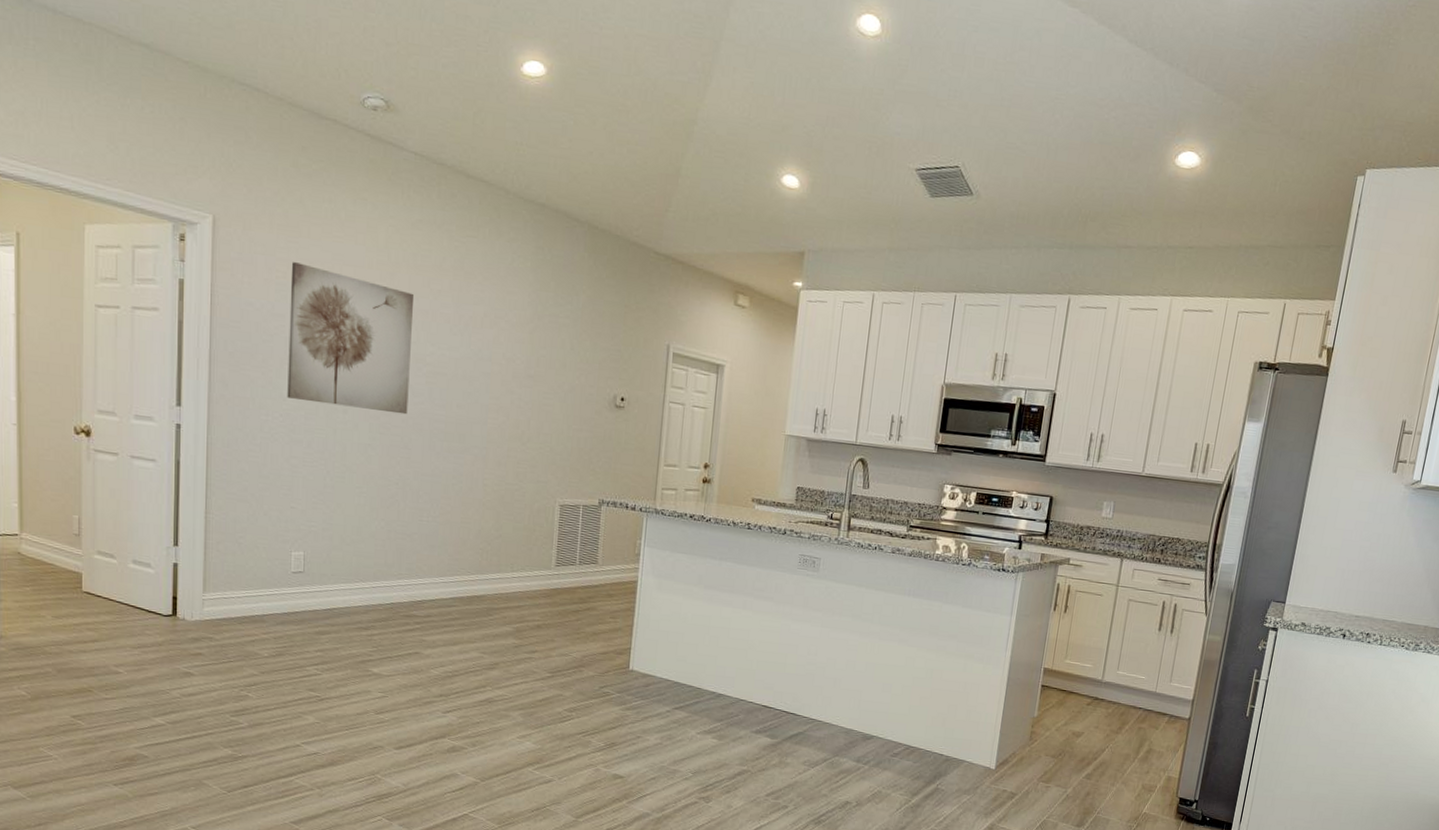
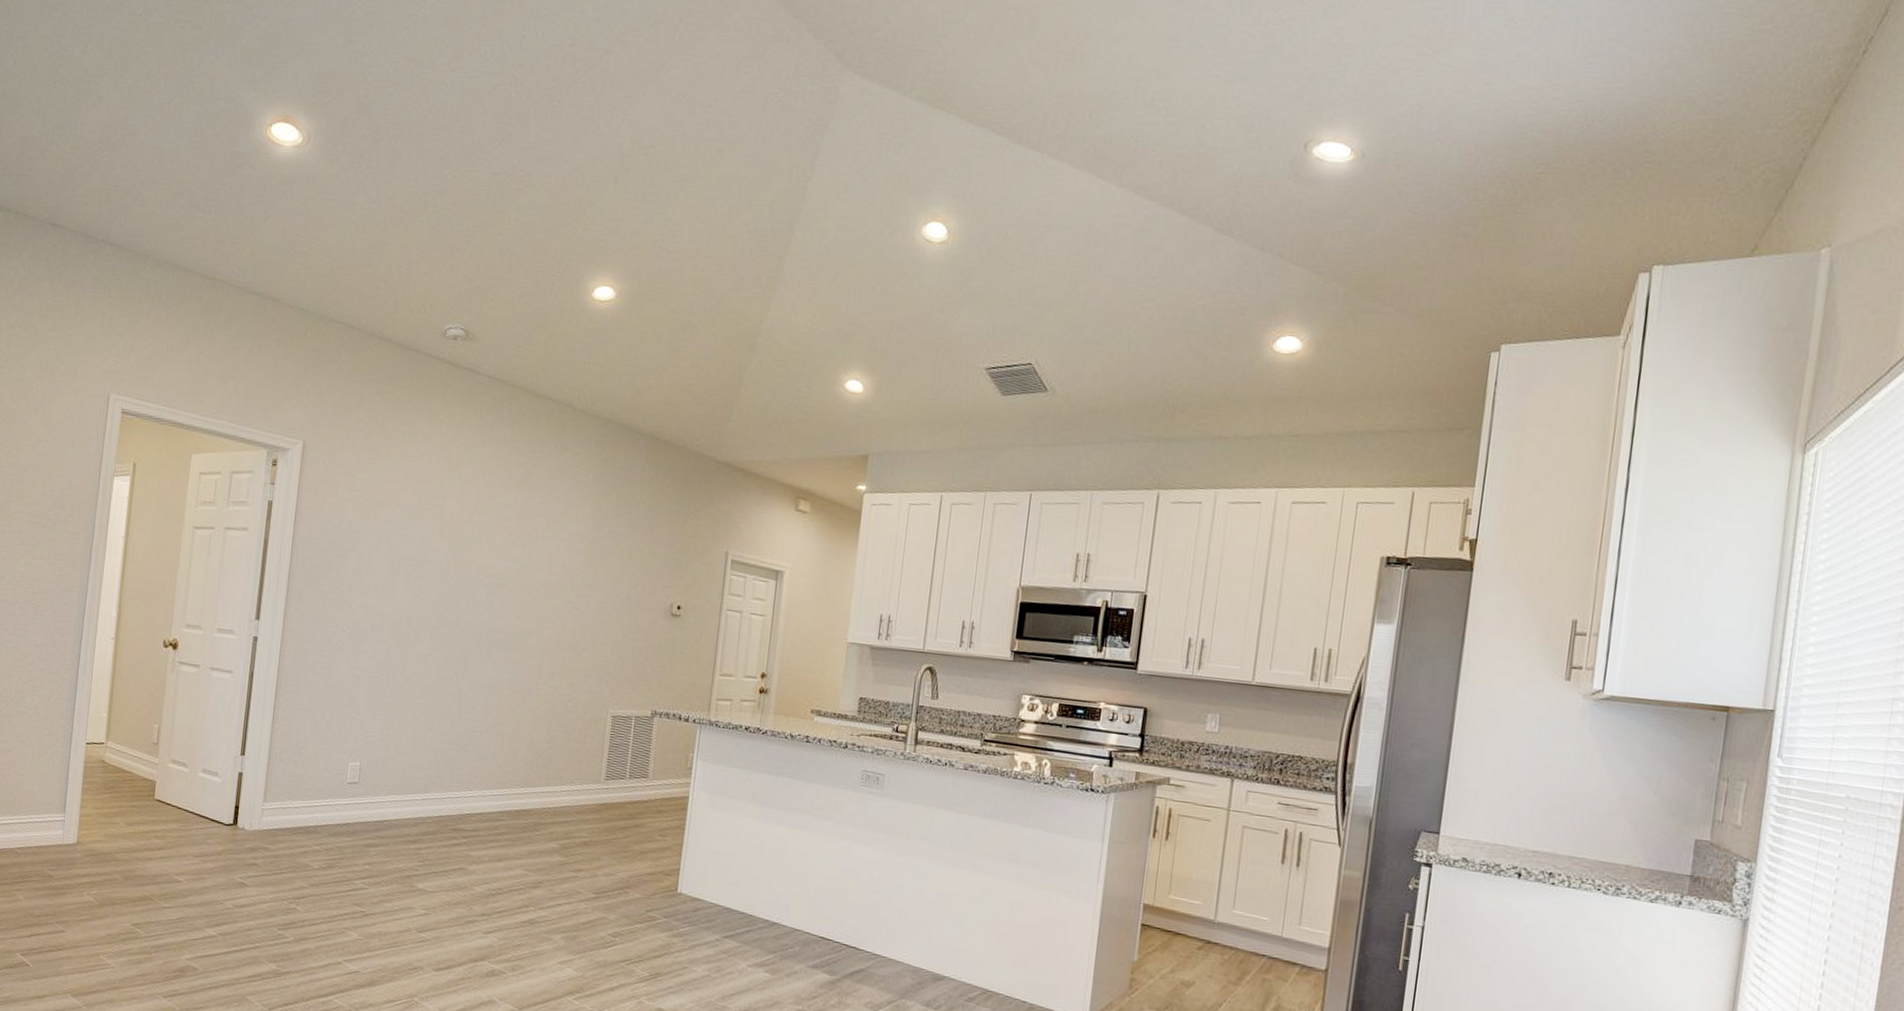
wall art: present [287,262,415,415] -> none [356,482,481,626]

